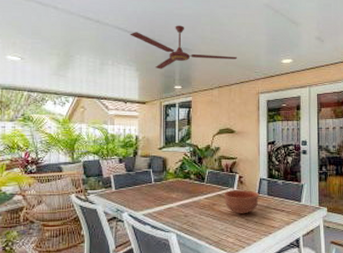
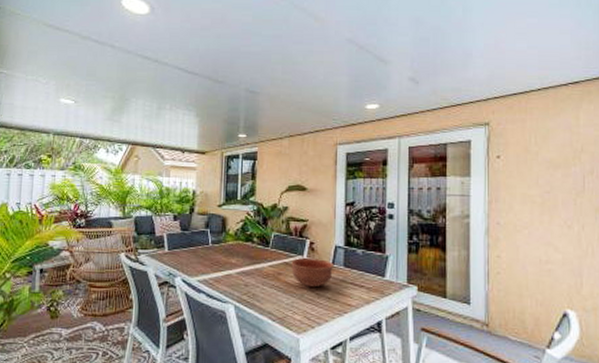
ceiling fan: present [130,25,237,70] -> none [190,64,312,115]

